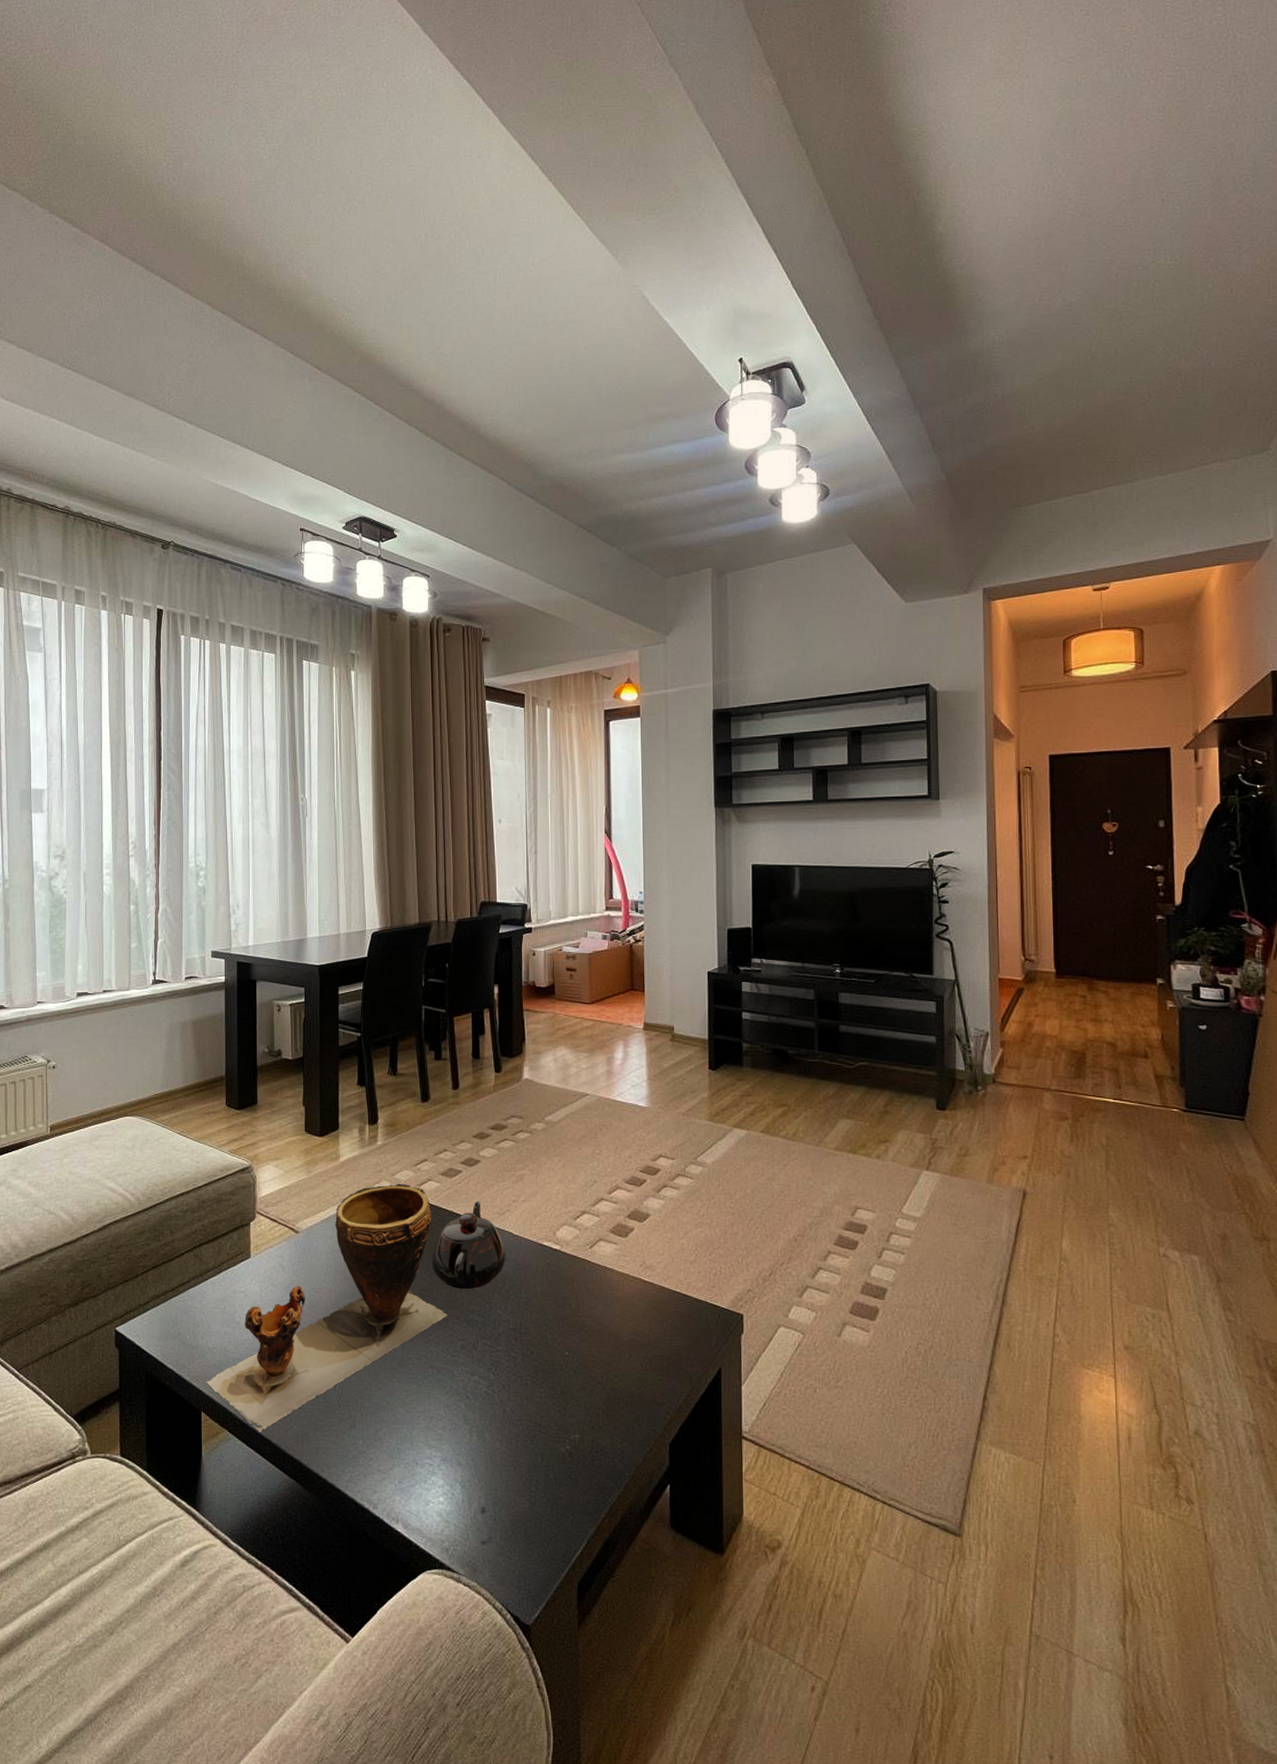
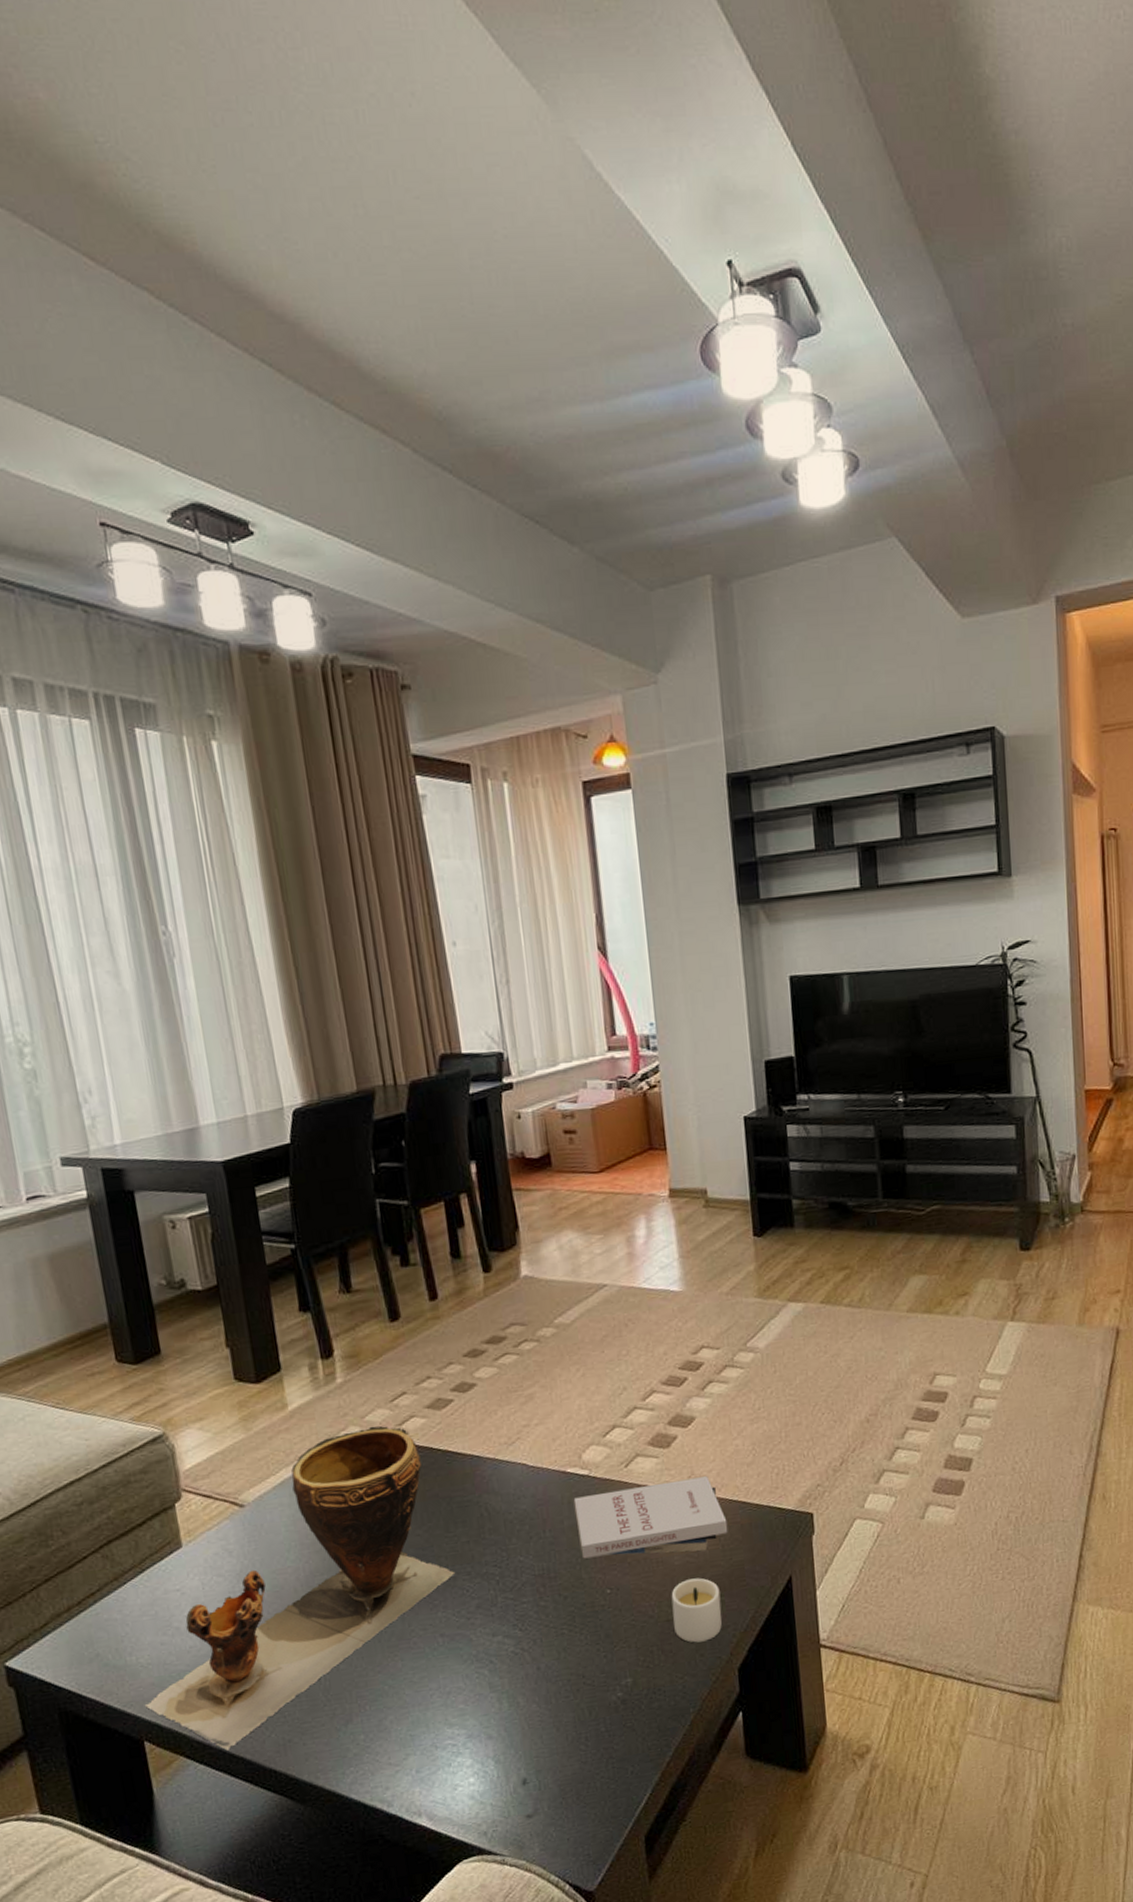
teapot: present [432,1201,506,1290] -> none [426,1432,522,1541]
books: none [546,1266,670,1332] -> present [573,1476,728,1559]
candle: none [618,1355,659,1414] -> present [671,1578,722,1643]

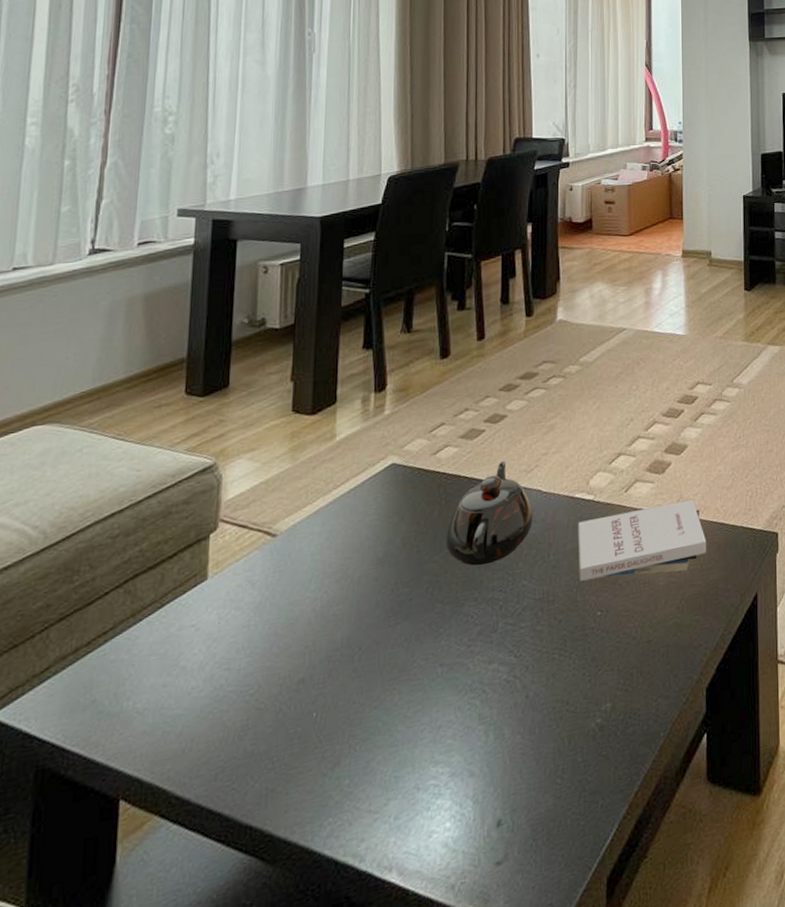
clay pot: present [144,1426,456,1751] -> none [129,455,464,806]
teapot: none [426,1432,522,1541] -> present [446,460,533,566]
candle: present [671,1578,722,1643] -> none [653,597,696,663]

